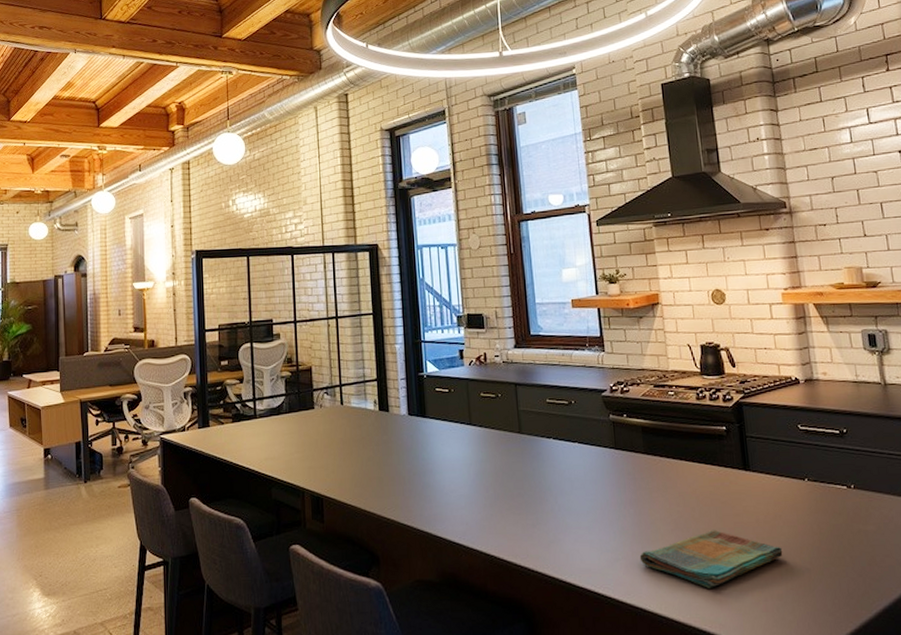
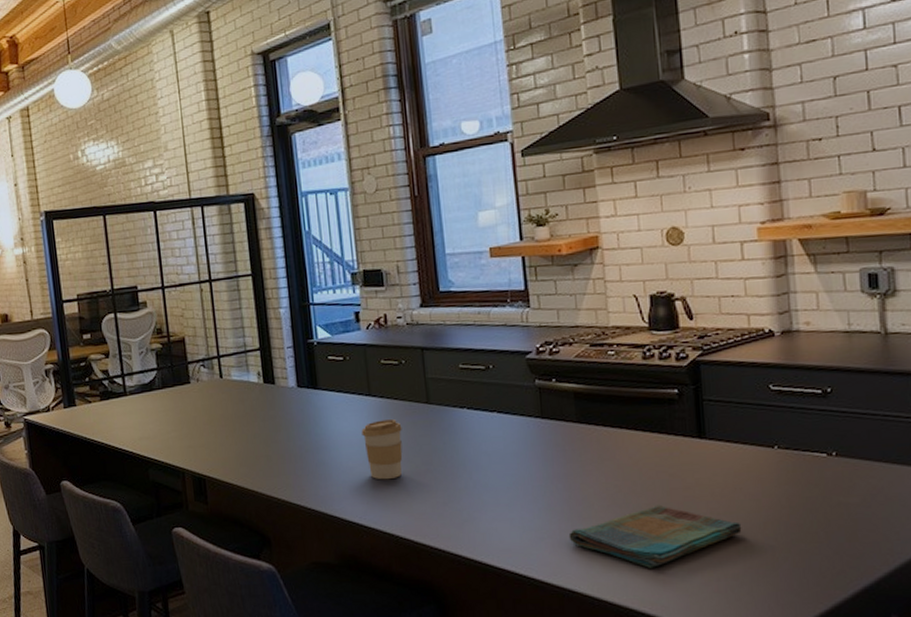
coffee cup: none [463,447,498,503] -> present [361,419,403,480]

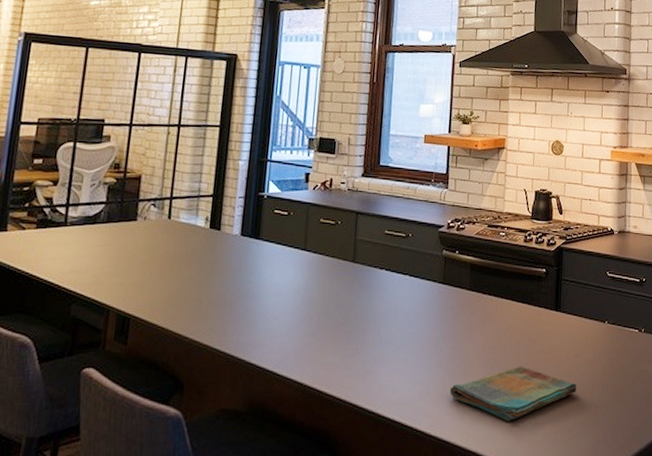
coffee cup: present [361,419,403,480] -> none [291,274,328,330]

